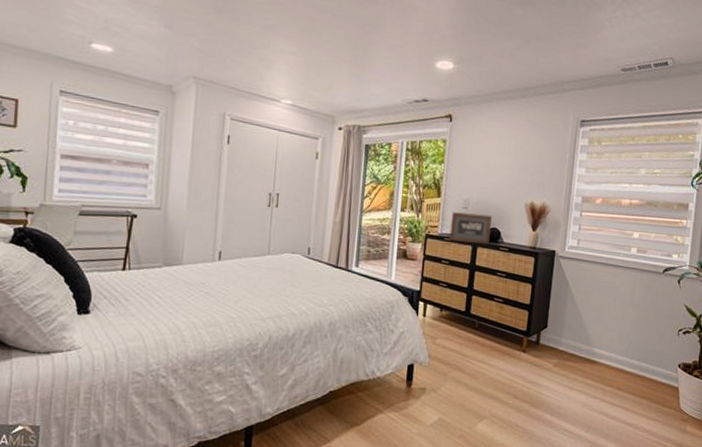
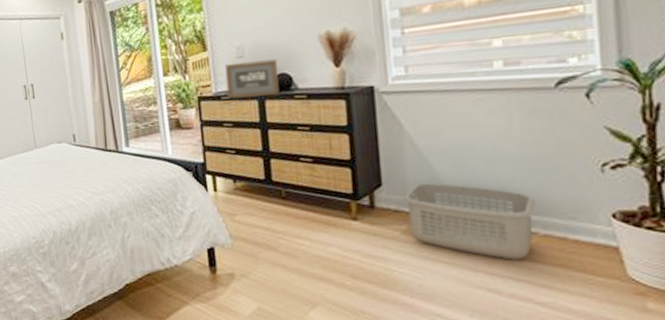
clothes hamper: none [559,329,639,392] -> present [404,183,535,260]

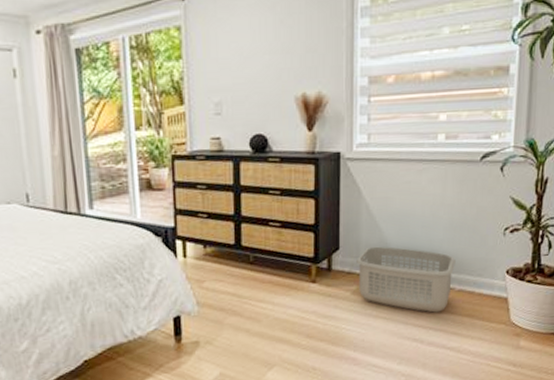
picture frame: present [225,59,280,99] -> none [201,119,255,159]

